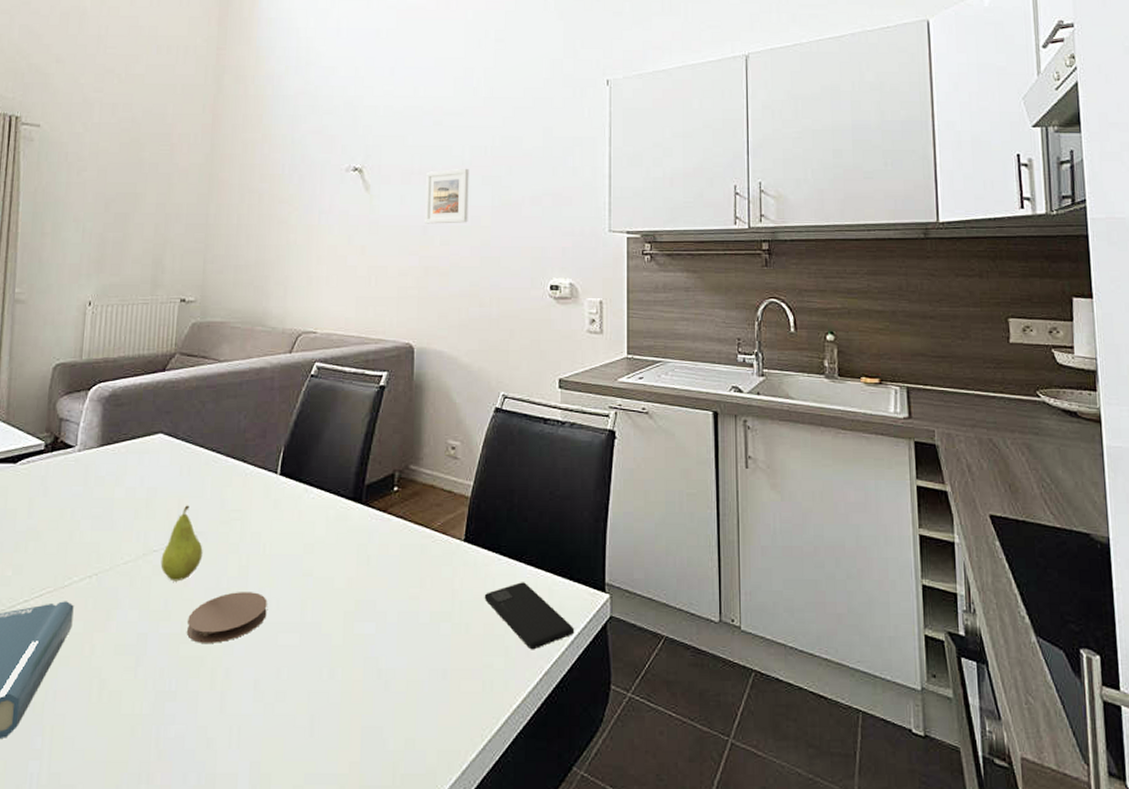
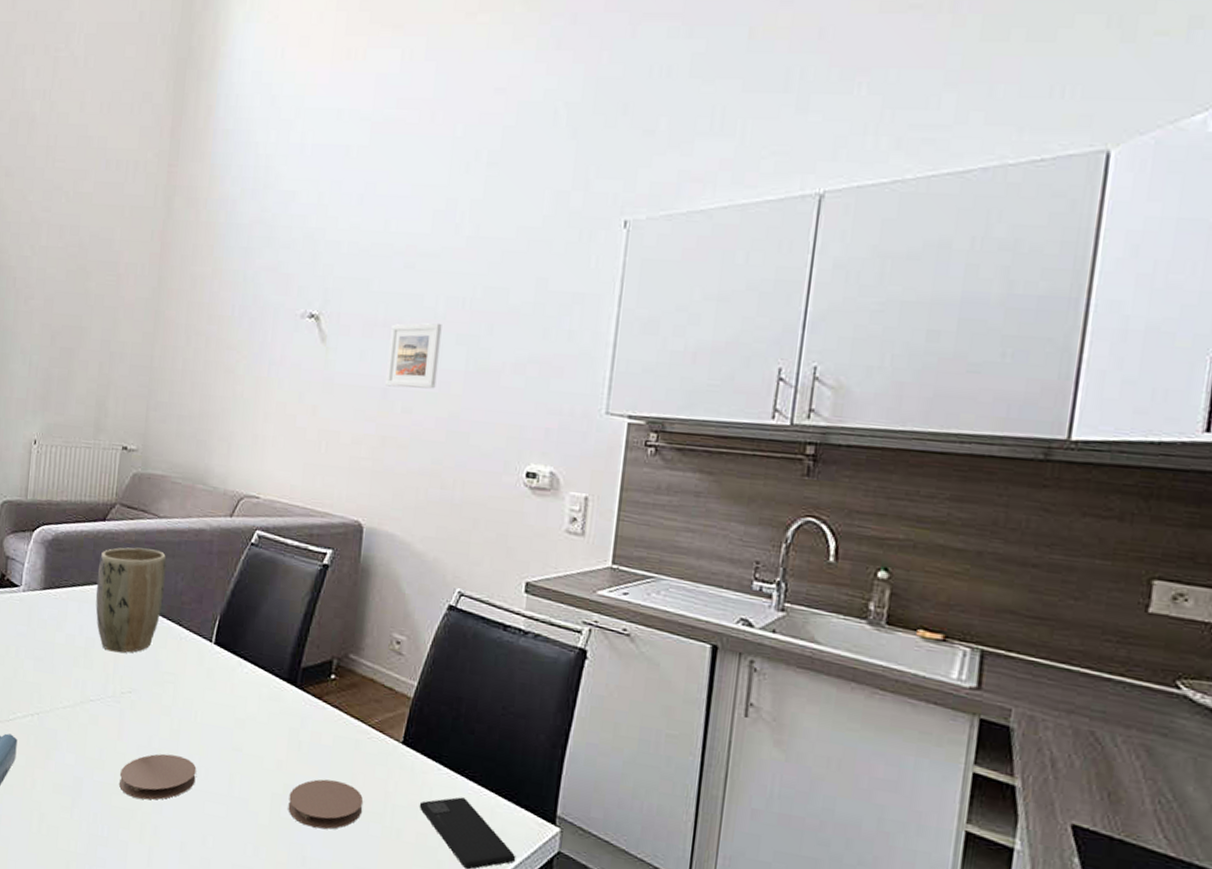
plant pot: none [156,393,229,498] -> present [95,547,167,653]
fruit: present [160,505,203,582] -> none [96,660,137,734]
coaster: none [361,587,433,638] -> present [288,779,364,830]

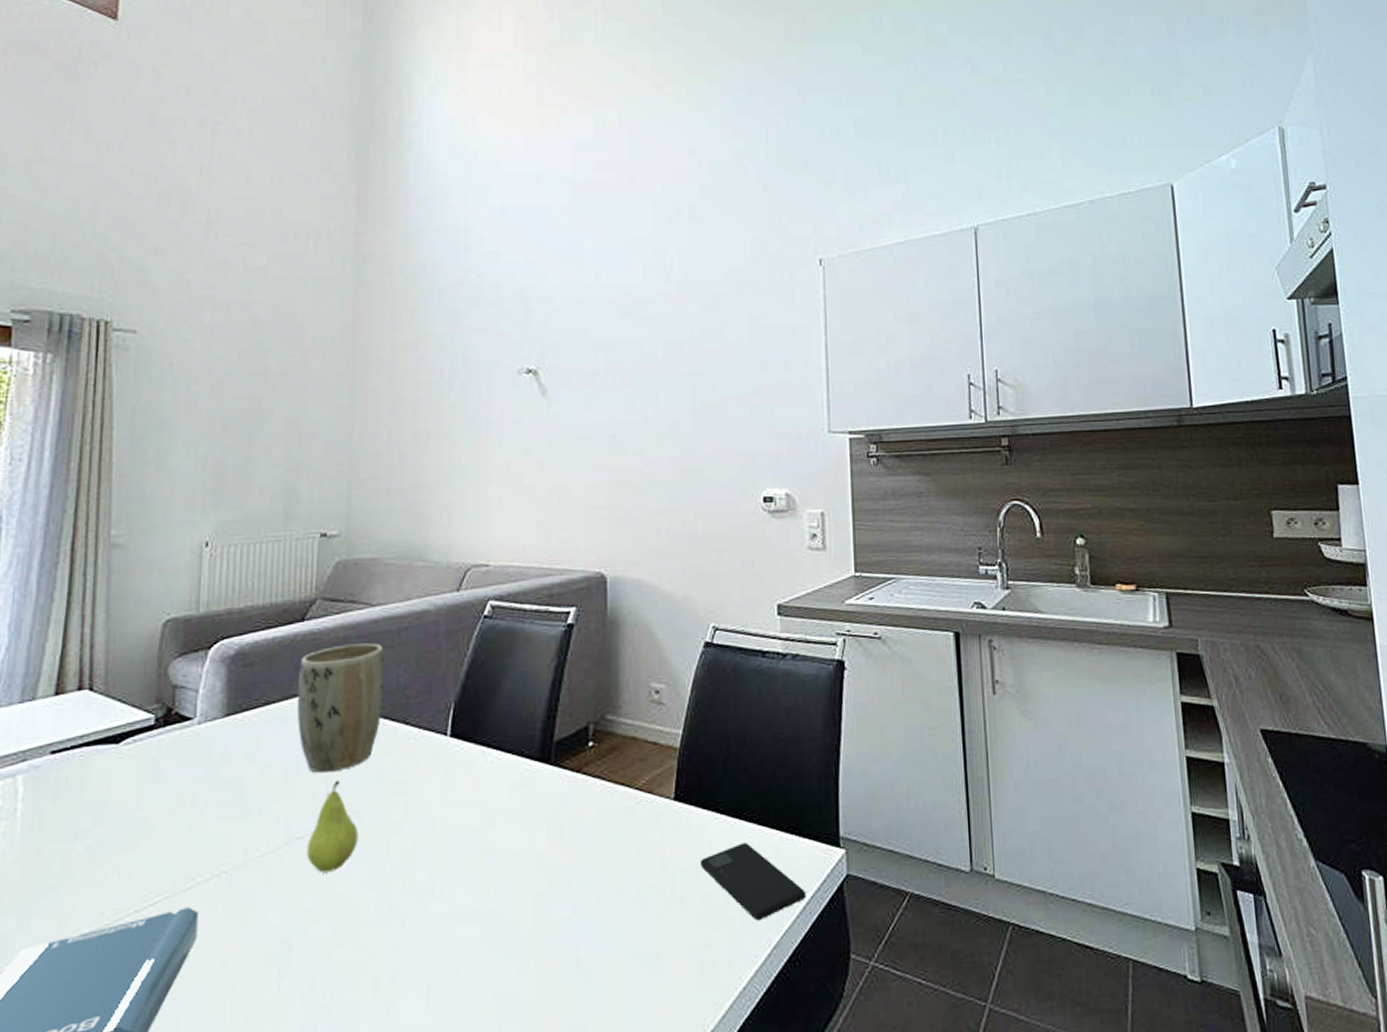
fruit: none [96,660,137,734] -> present [306,780,359,874]
coaster: present [118,753,197,800] -> none [341,878,440,945]
coaster: present [288,779,364,830] -> none [555,859,640,921]
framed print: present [386,322,442,389] -> none [614,365,665,432]

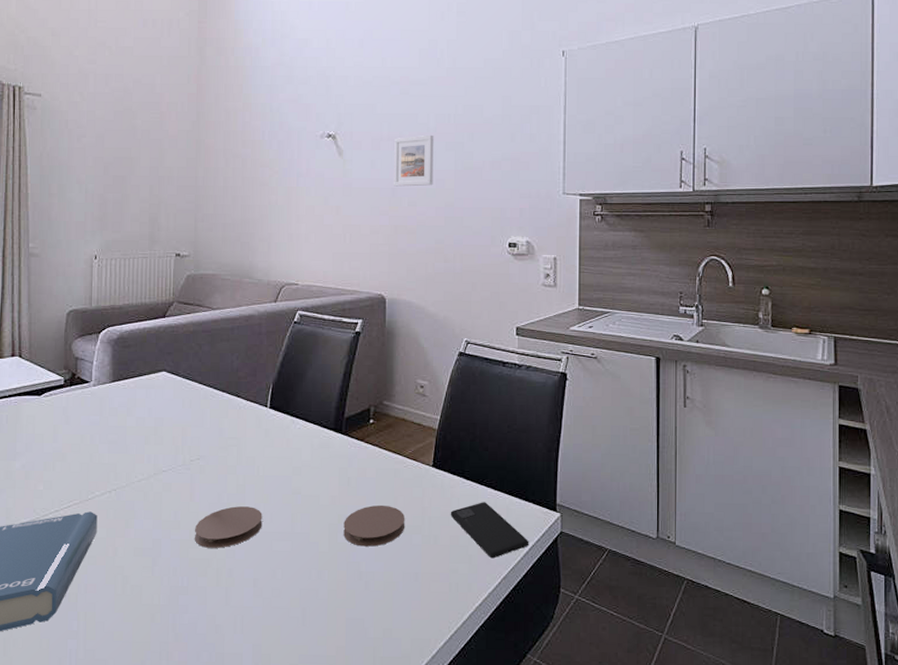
plant pot: present [296,643,385,773] -> none [161,336,222,427]
fruit: present [306,780,359,874] -> none [169,433,205,497]
coaster: none [341,878,440,945] -> present [194,506,262,548]
coaster: none [555,859,640,921] -> present [343,505,405,547]
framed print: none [614,365,665,432] -> present [394,134,434,187]

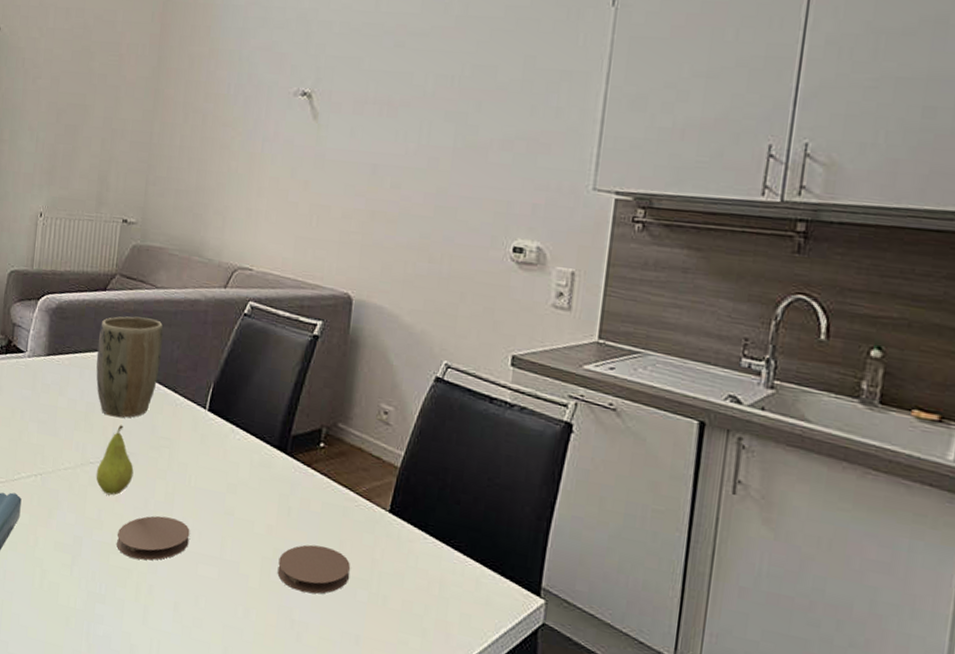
plant pot: none [161,336,222,427] -> present [96,316,163,418]
fruit: none [169,433,205,497] -> present [96,425,134,496]
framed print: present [394,134,434,187] -> none [375,100,431,165]
smartphone: present [450,502,529,559] -> none [405,566,501,639]

